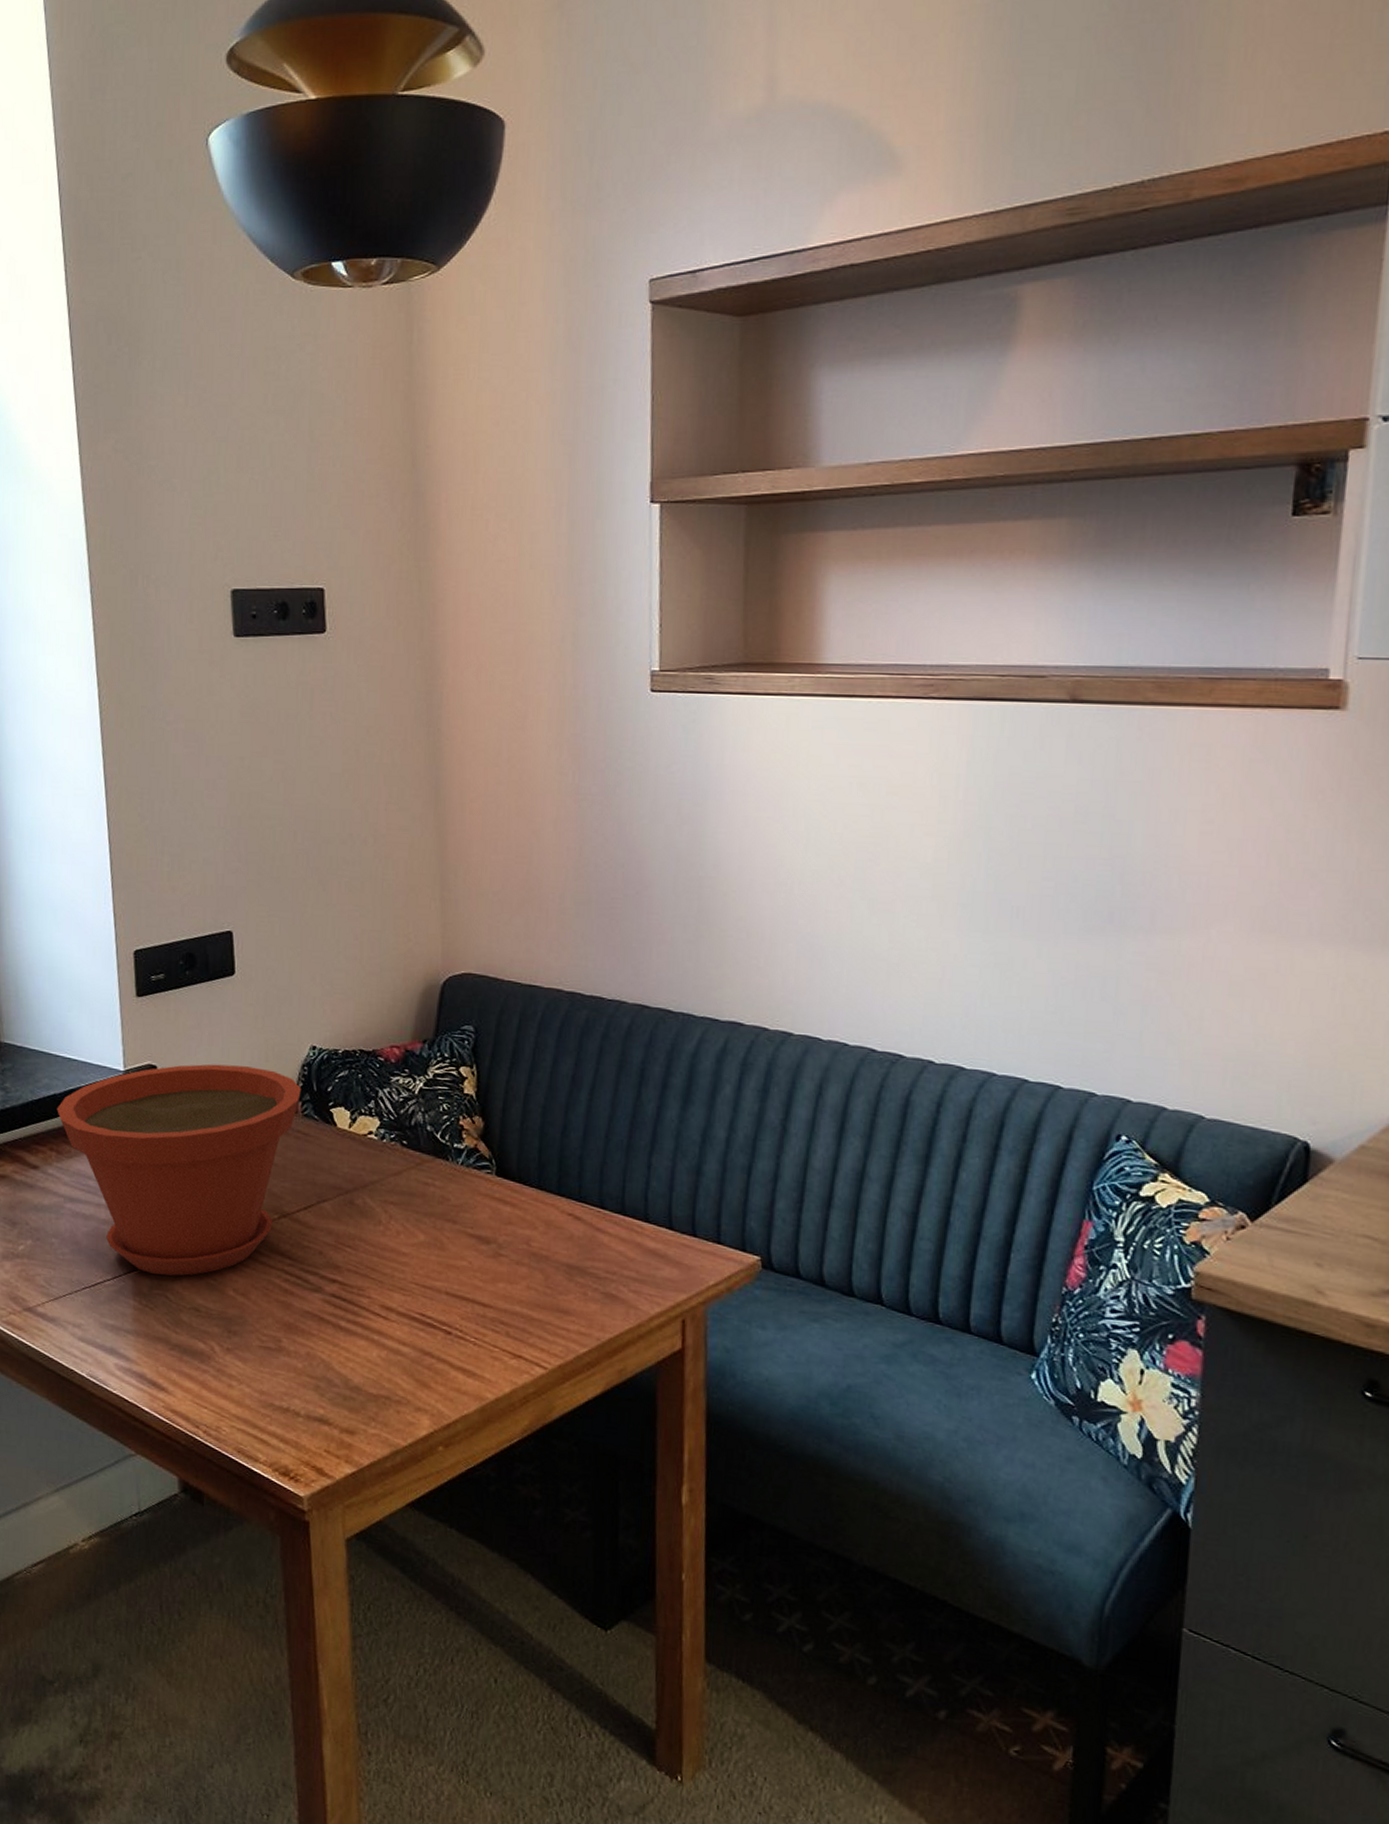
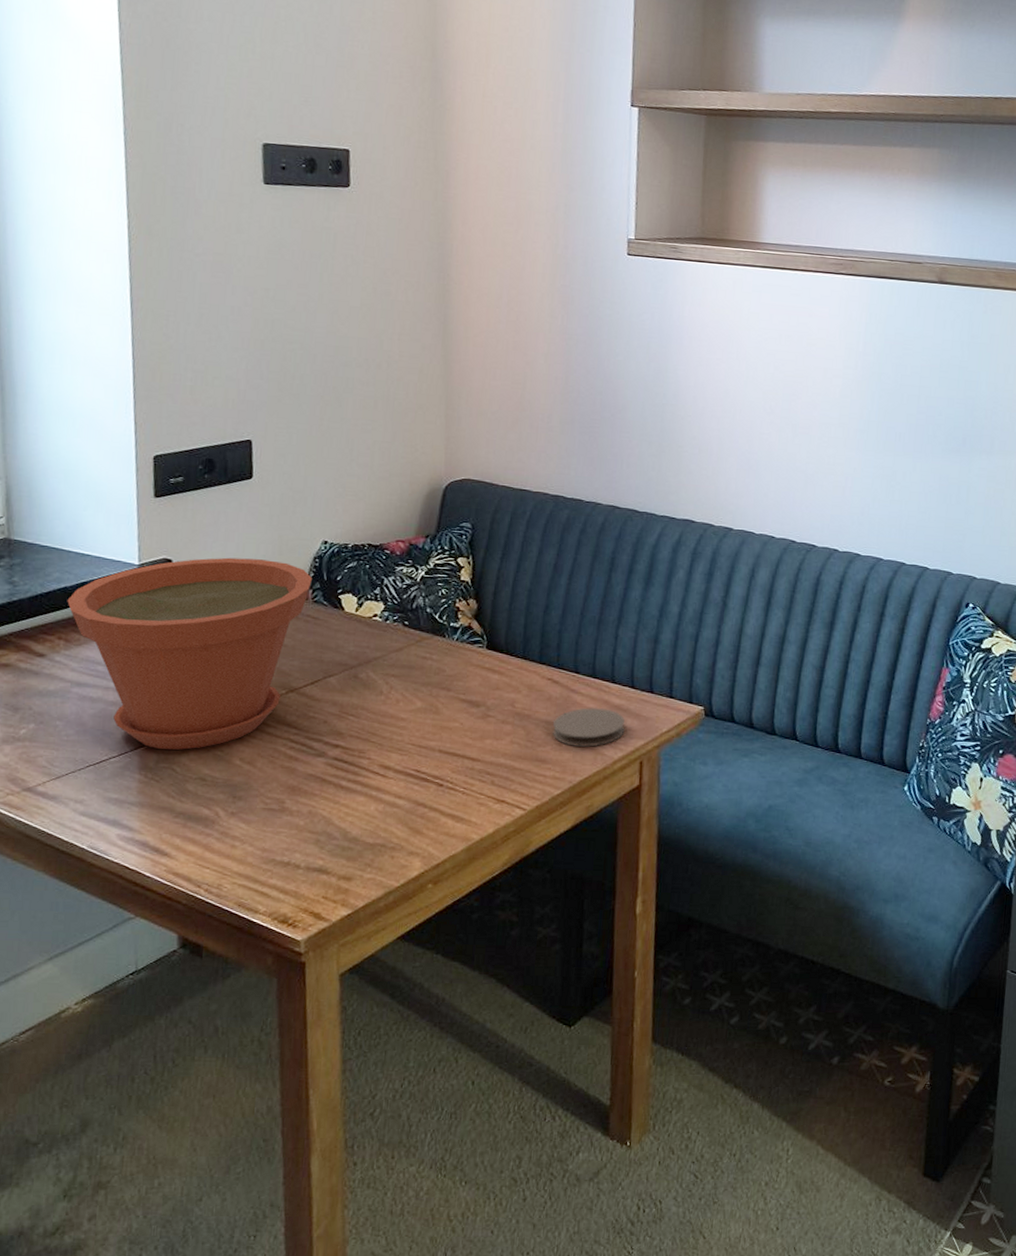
coaster: none [576,1250,663,1299] -> present [553,707,625,747]

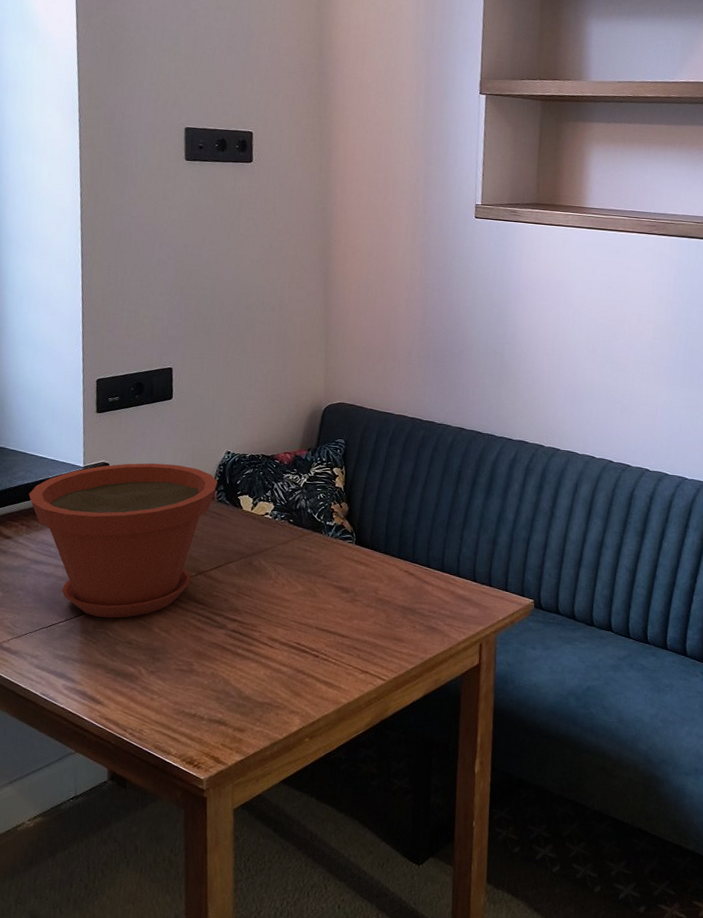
coaster: present [553,707,625,747] -> none [408,596,468,630]

